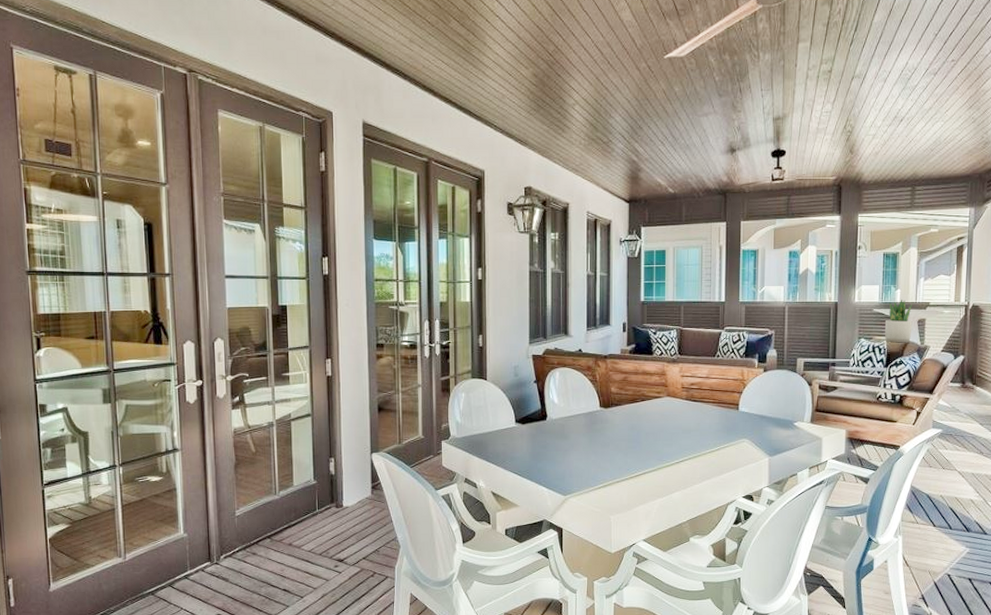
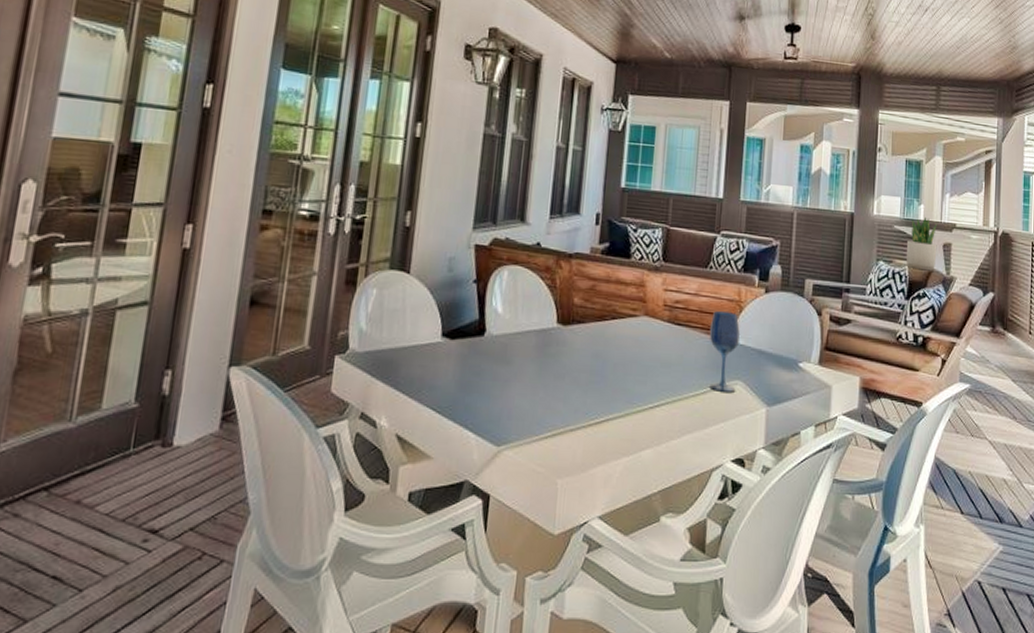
wineglass: none [719,389,745,448] -> present [709,311,741,392]

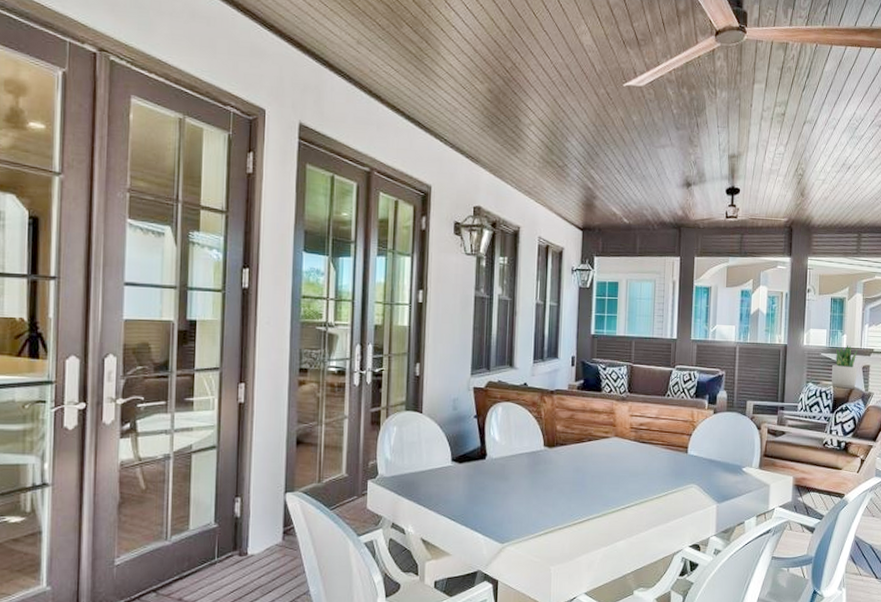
wineglass: present [709,311,741,392] -> none [668,430,694,494]

